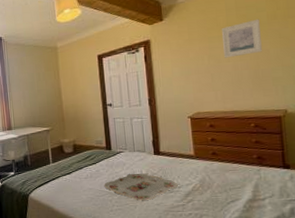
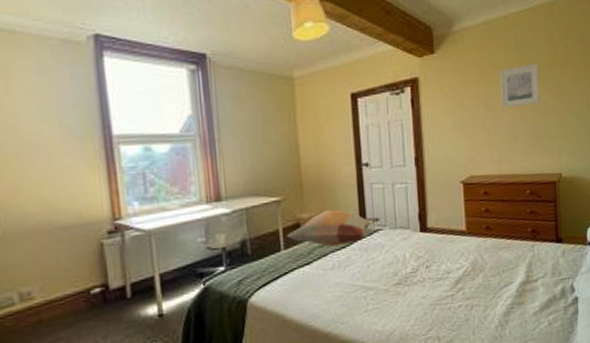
decorative pillow: none [53,136,122,163] -> present [286,209,380,247]
serving tray: present [104,173,178,200] -> none [356,257,447,294]

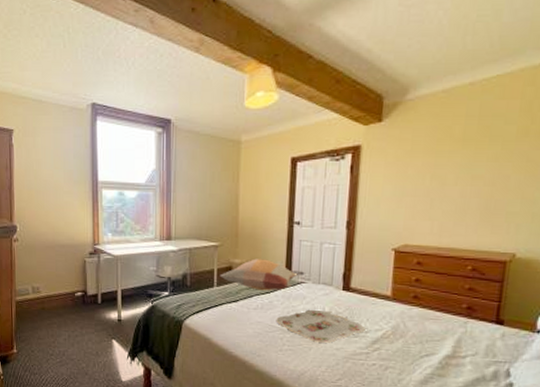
serving tray: none [356,257,447,294] -> present [276,309,366,343]
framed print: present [499,62,540,108] -> none [451,133,506,180]

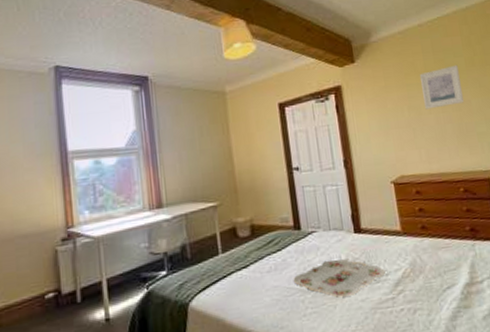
decorative pillow: present [220,258,305,291] -> none [223,212,314,250]
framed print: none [451,133,506,180] -> present [419,64,464,110]

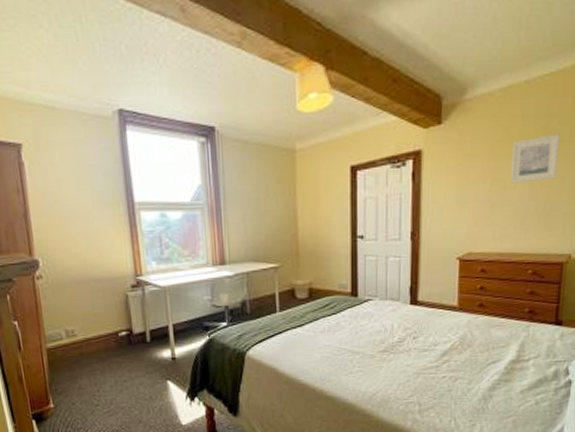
serving tray: present [293,259,385,297] -> none [344,326,434,360]

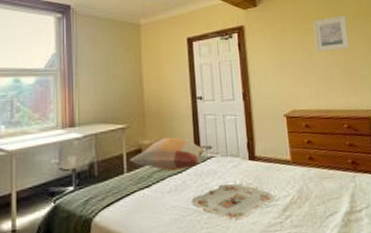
decorative pillow: none [282,278,372,312] -> present [129,137,213,171]
serving tray: none [344,326,434,360] -> present [191,183,275,219]

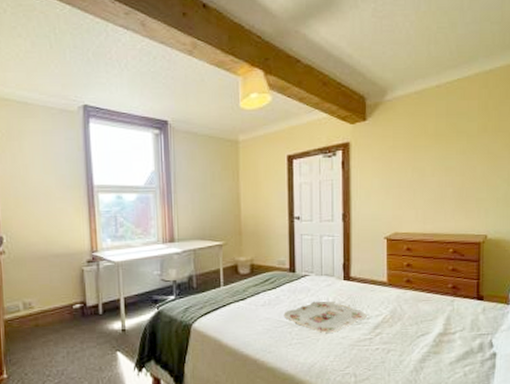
decorative pillow: present [129,137,213,171] -> none [226,255,308,287]
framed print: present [312,15,350,52] -> none [428,129,469,172]

